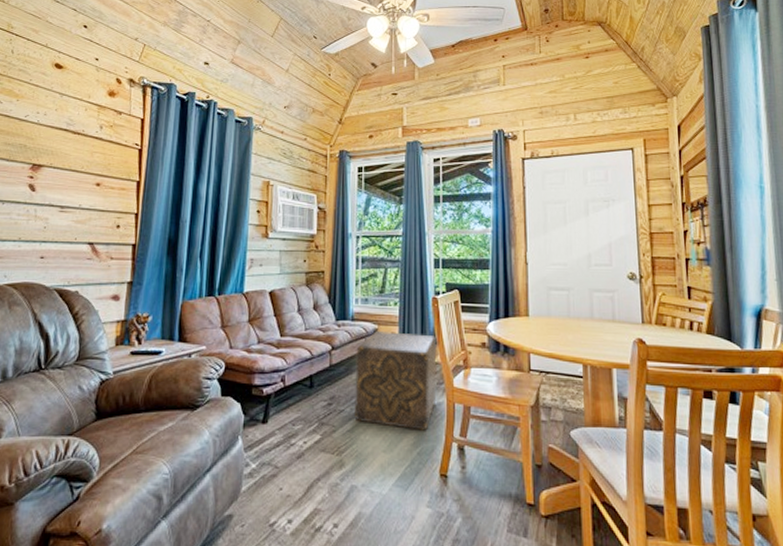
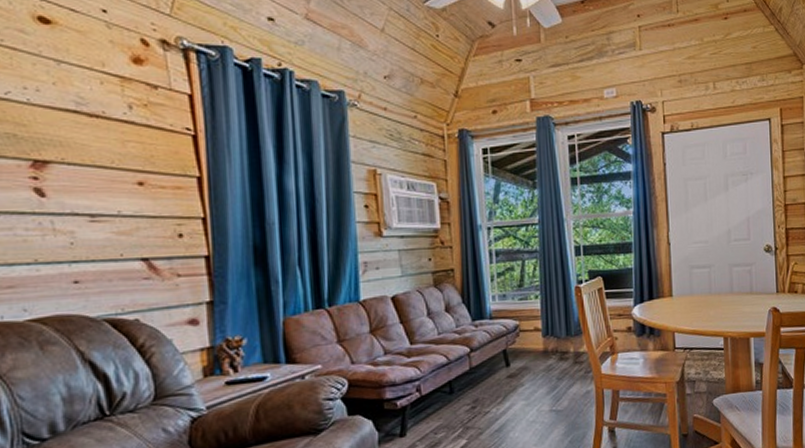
ottoman: present [354,330,437,431] -> none [497,325,585,421]

